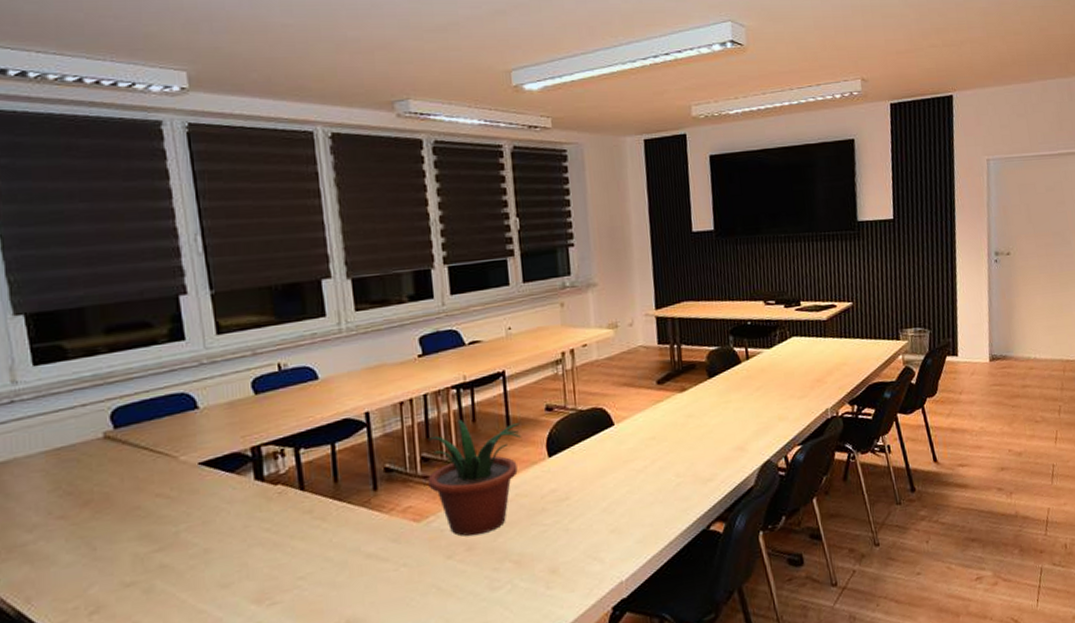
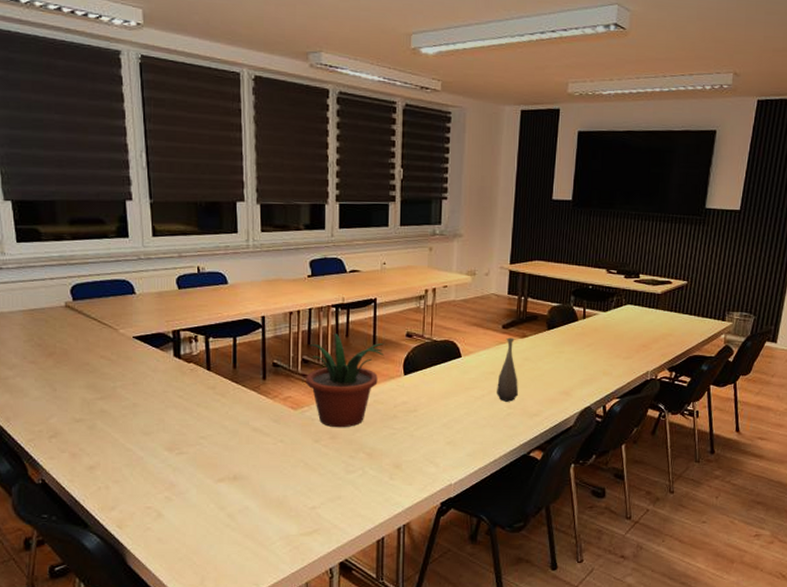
bottle: none [660,393,686,470] -> present [497,337,518,402]

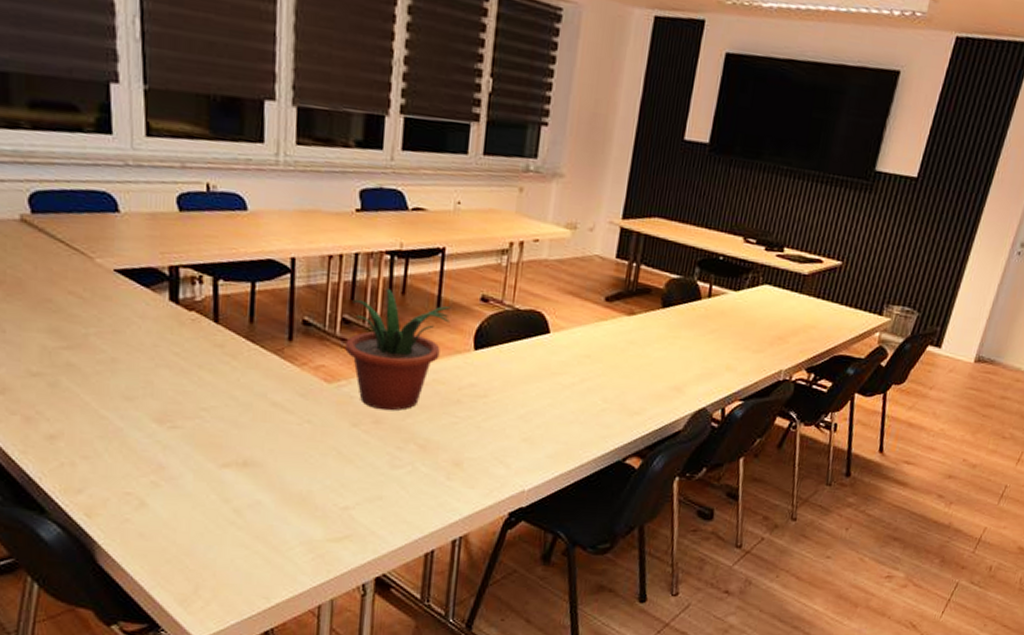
bottle: present [497,337,518,402] -> none [591,313,619,395]

